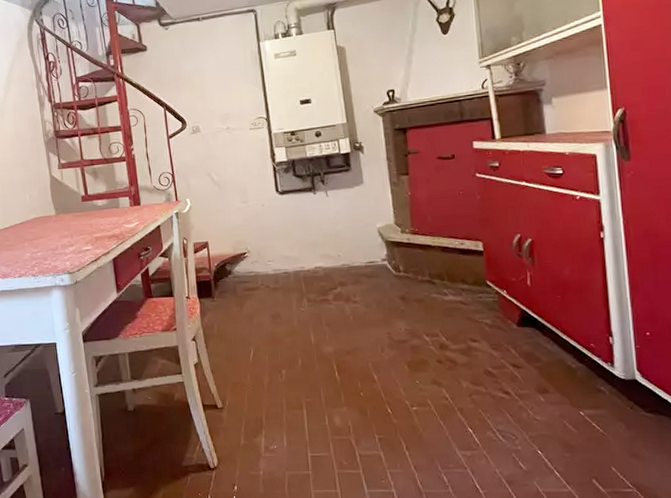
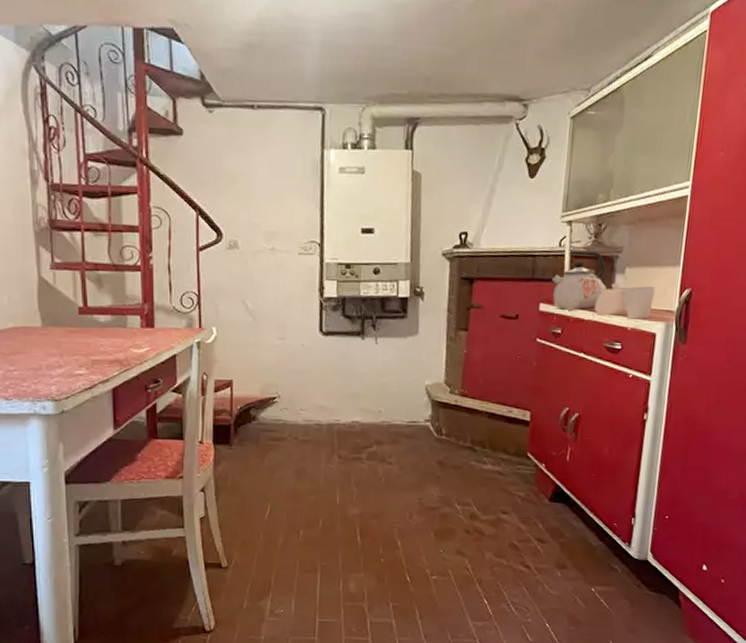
kettle: none [481,87,533,145] -> present [552,251,606,311]
teapot: none [527,113,564,145] -> present [594,283,629,317]
cup: none [552,111,587,144] -> present [622,286,655,320]

